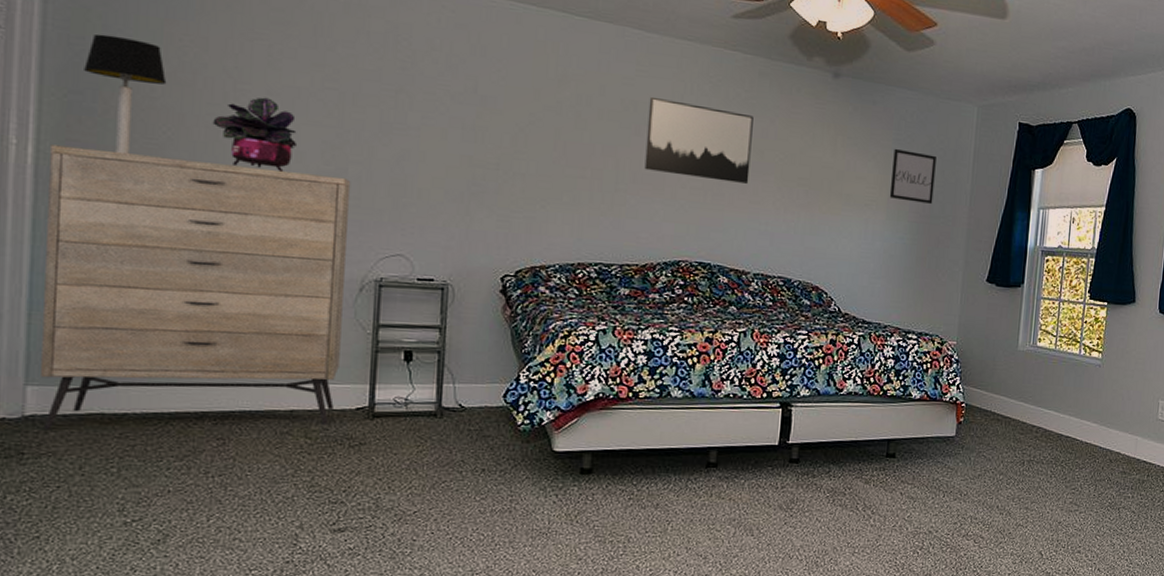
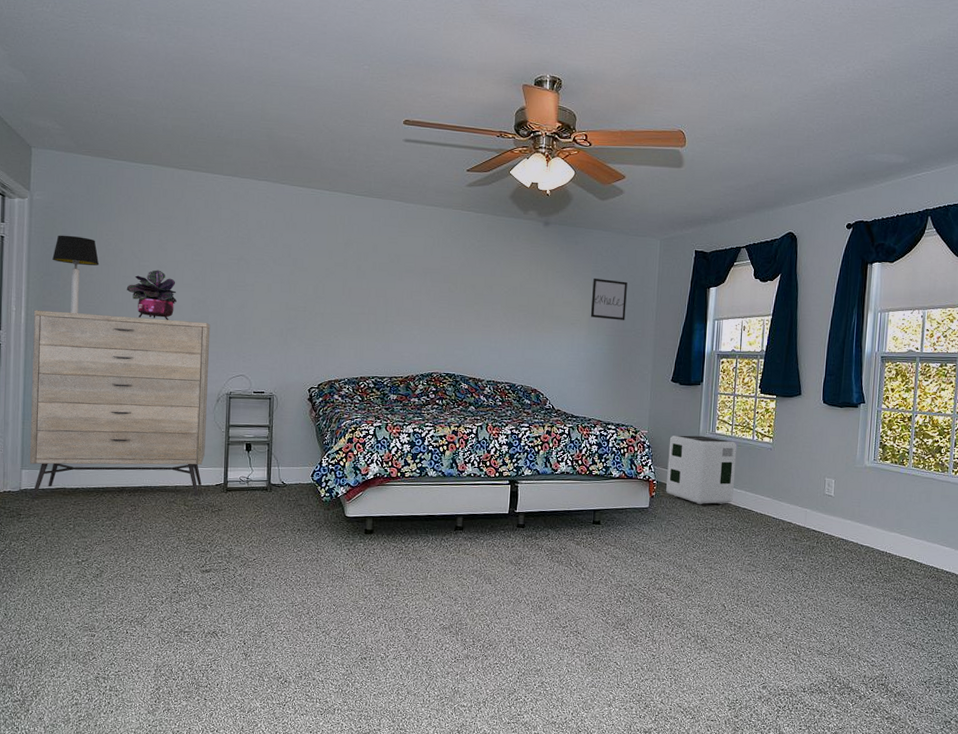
wall art: present [644,96,754,184] -> none [406,250,484,312]
air purifier: none [977,347,1062,433] -> present [666,435,737,505]

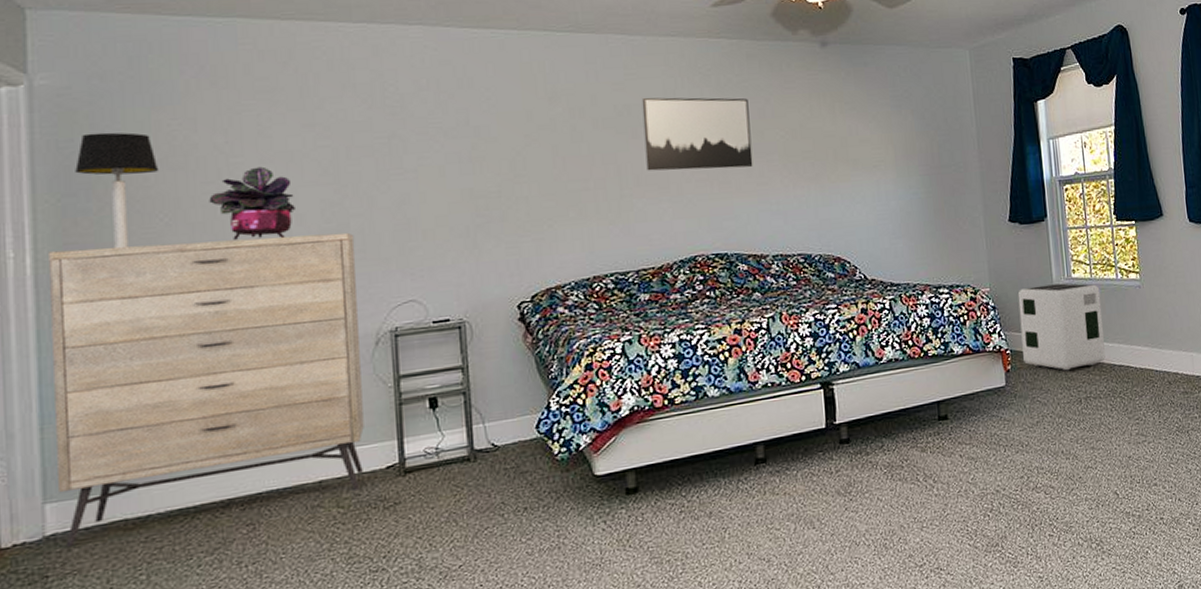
wall art: none [406,250,484,312] -> present [641,97,753,171]
wall art: present [590,278,627,320] -> none [893,105,941,156]

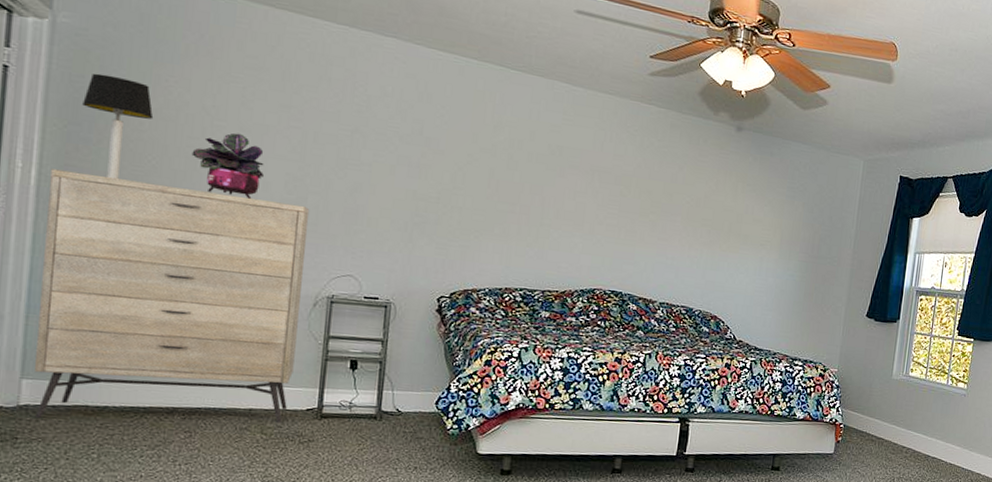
wall art: present [641,97,753,171] -> none [567,142,665,223]
air purifier: present [1017,283,1106,371] -> none [853,375,931,453]

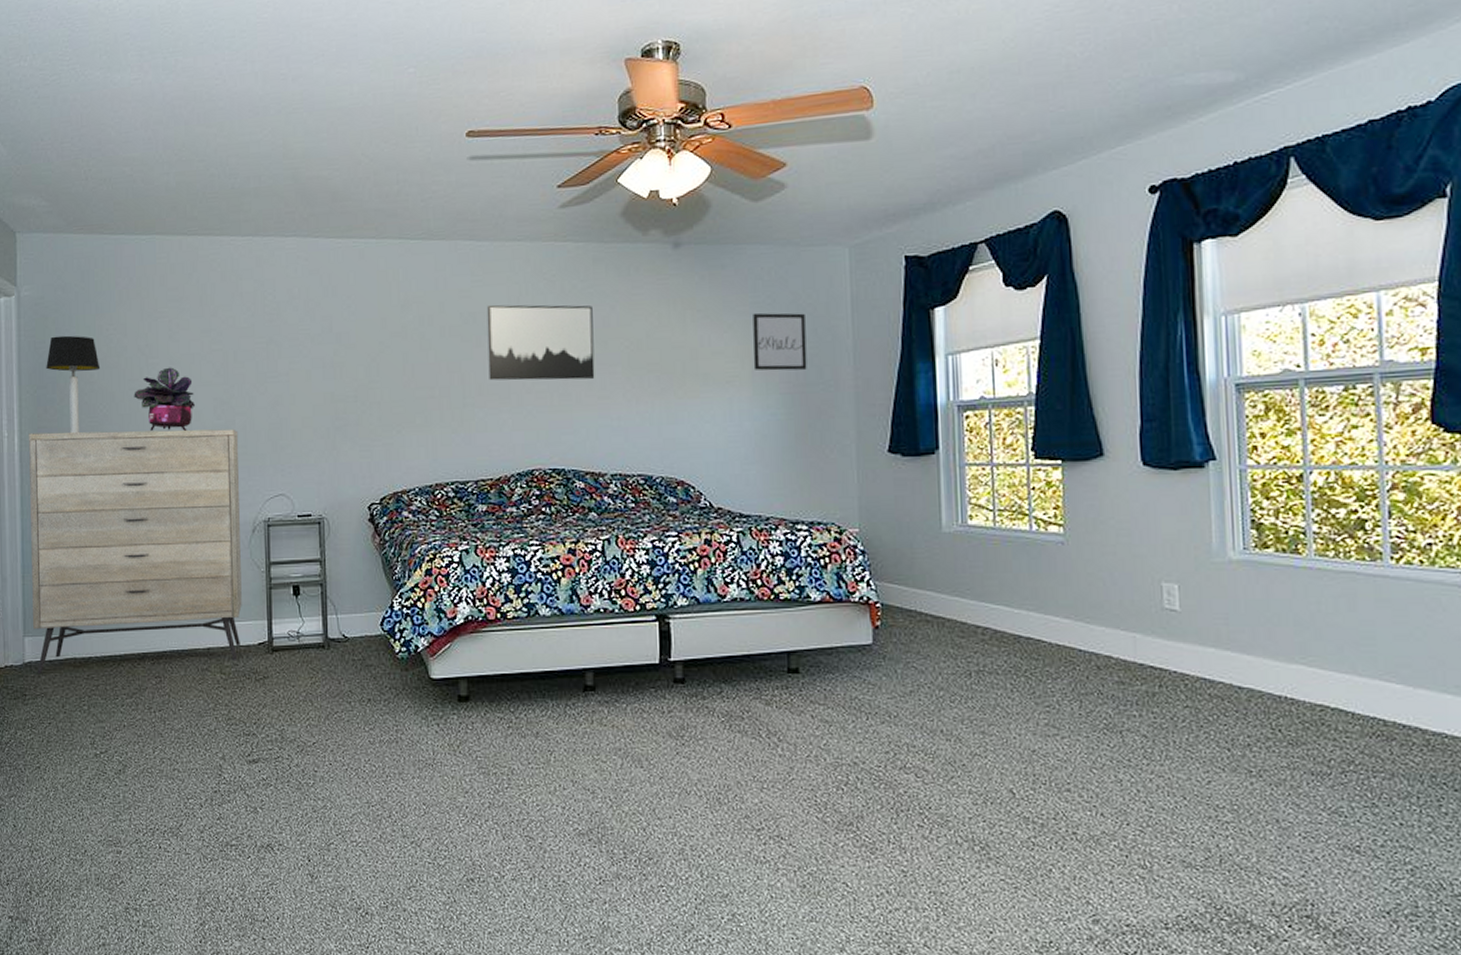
wall art: none [567,142,665,223] -> present [486,304,595,381]
wall art: none [782,195,825,246] -> present [753,312,807,371]

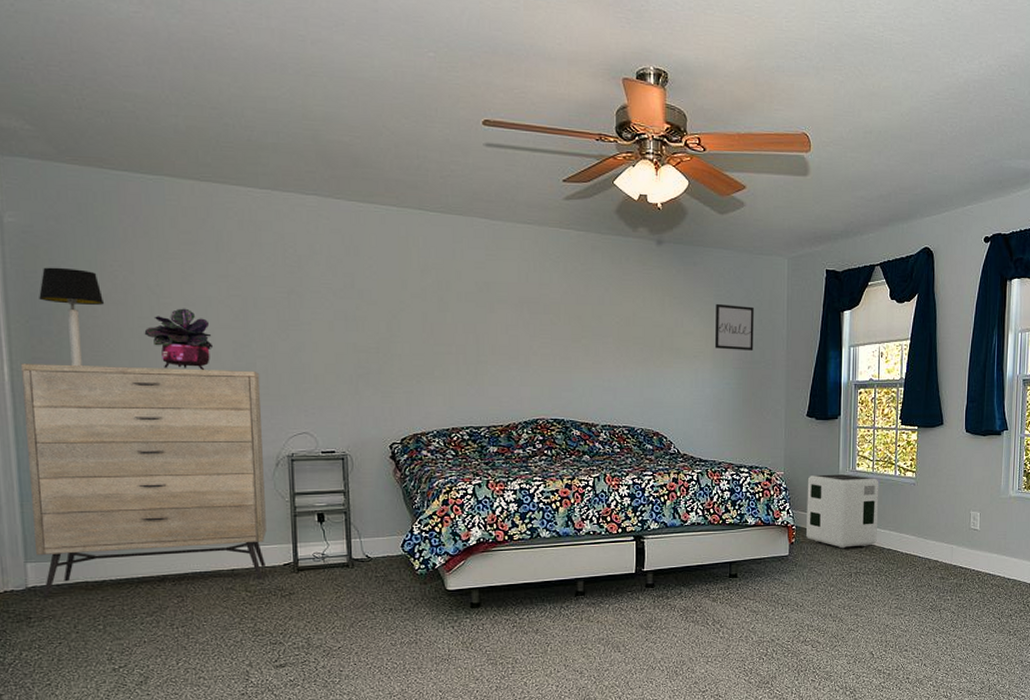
wall art: present [486,304,595,381] -> none [499,277,591,346]
air purifier: none [894,530,1008,636] -> present [806,474,879,549]

